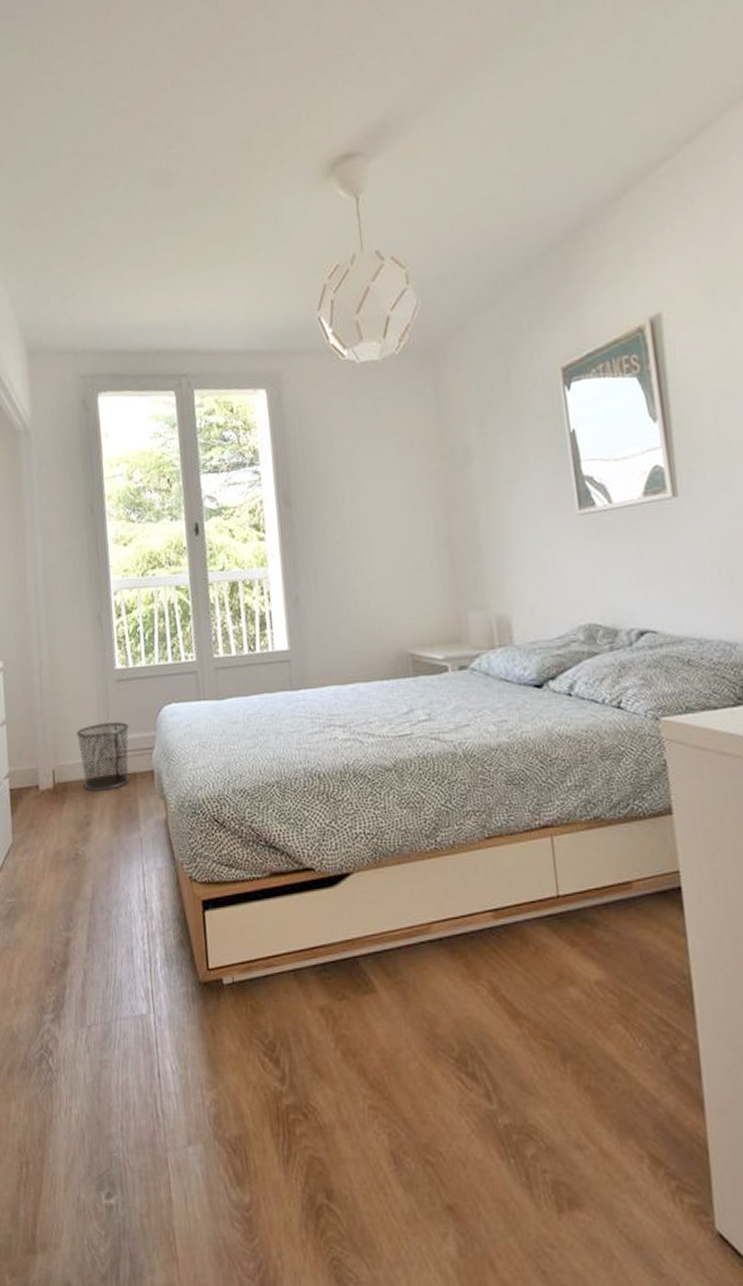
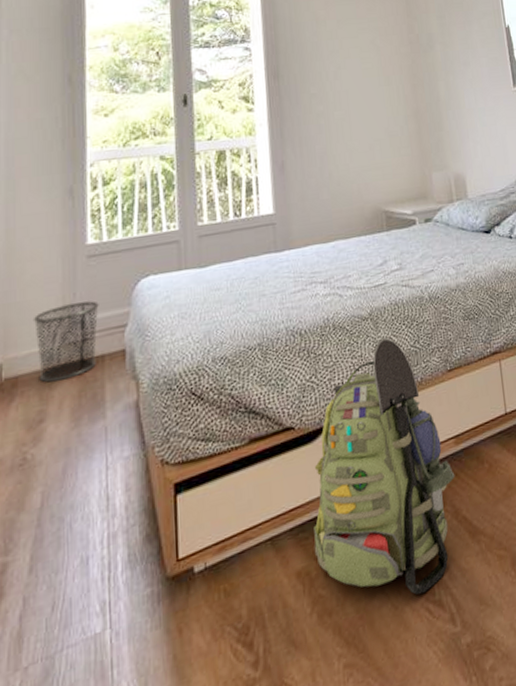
backpack: none [336,792,493,1062] -> present [314,337,455,595]

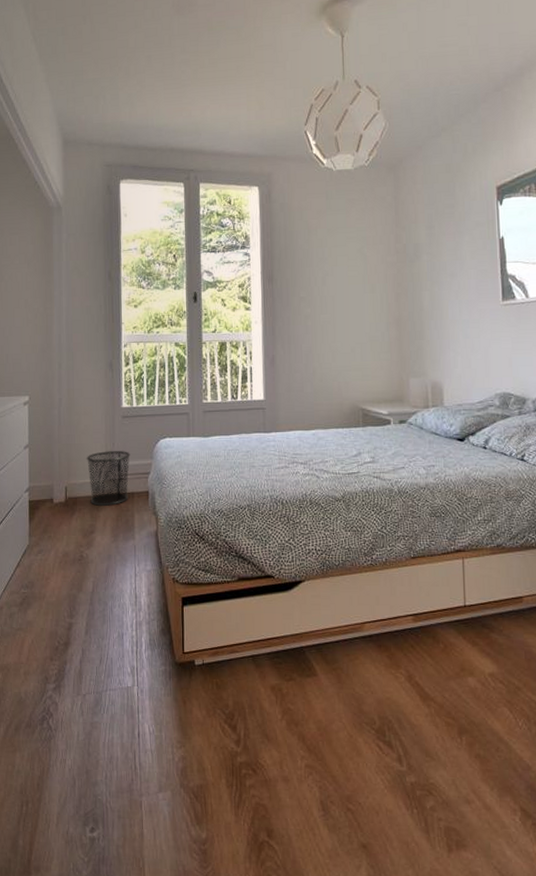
backpack: present [314,337,455,595] -> none [286,518,411,733]

